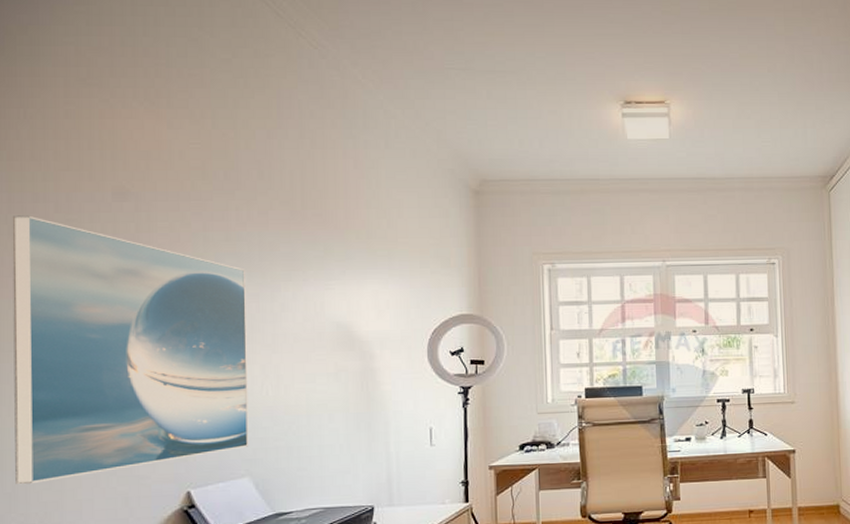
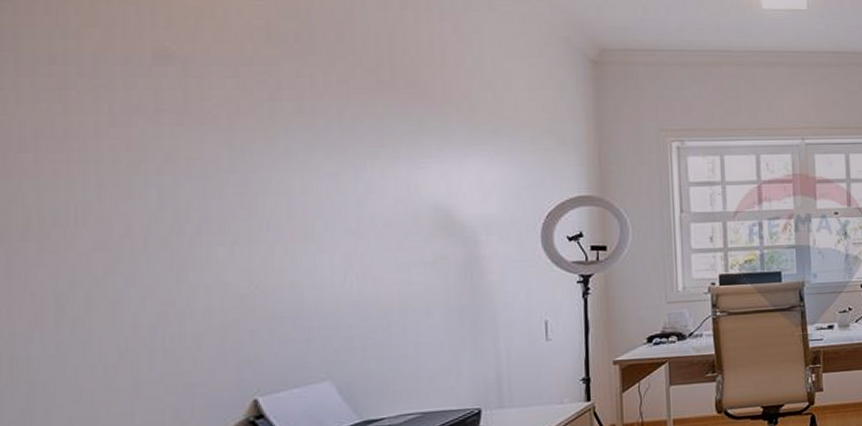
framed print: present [12,215,249,485] -> none [21,79,330,399]

